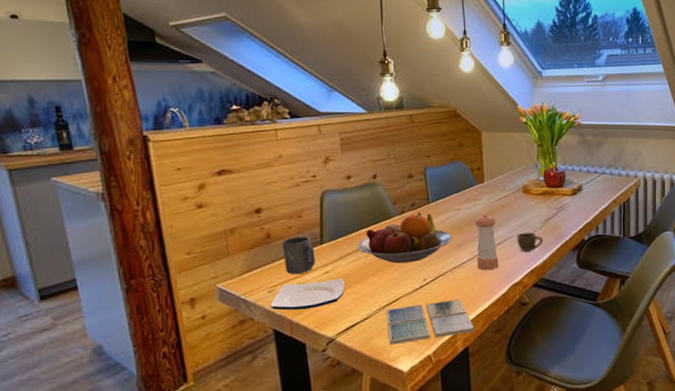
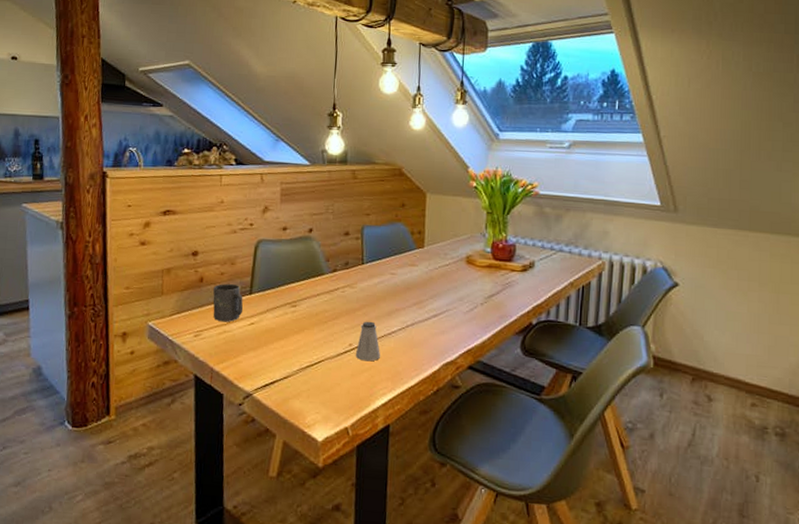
plate: present [271,278,345,310] -> none [195,330,269,359]
fruit bowl: present [358,212,452,264] -> none [286,272,384,325]
drink coaster: present [387,299,475,345] -> none [306,370,398,411]
saltshaker: none [430,256,455,293] -> present [355,321,381,361]
pepper shaker: present [475,213,499,271] -> none [407,281,433,344]
cup: present [517,232,544,253] -> none [454,306,485,330]

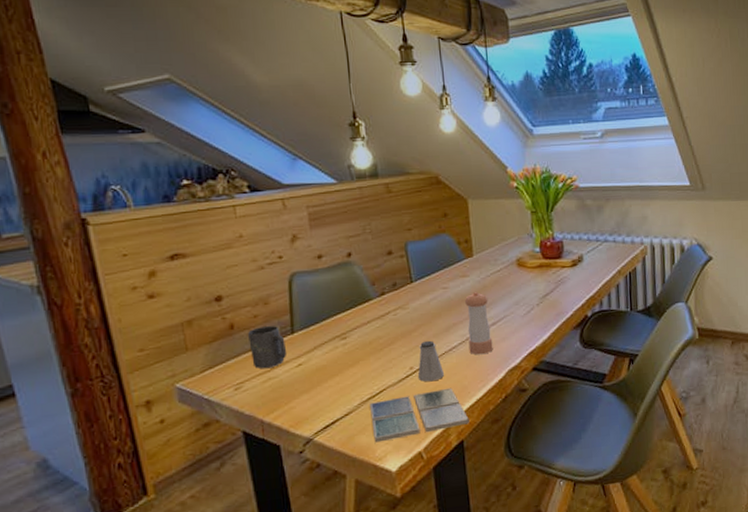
drink coaster: none [306,370,398,411] -> present [370,387,470,443]
pepper shaker: none [407,281,433,344] -> present [465,291,493,355]

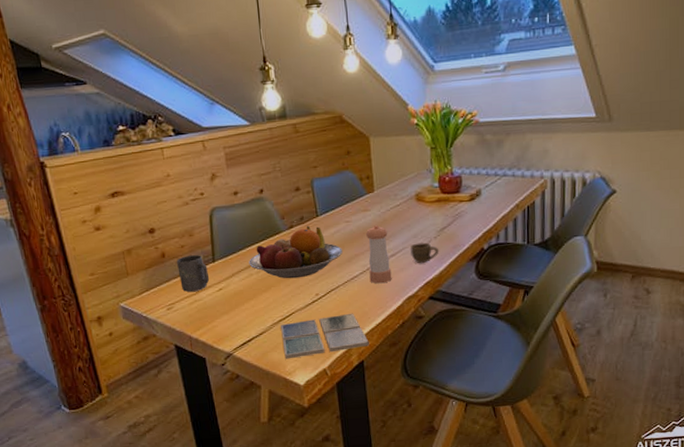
fruit bowl: none [334,293,440,352] -> present [249,226,343,279]
saltshaker: present [417,340,445,382] -> none [323,270,347,307]
cup: none [512,310,542,333] -> present [410,242,439,264]

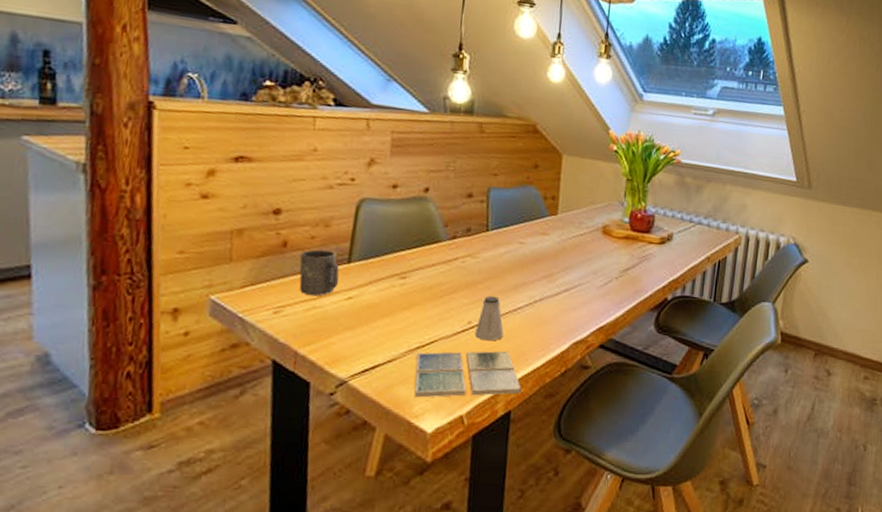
fruit bowl: present [249,226,343,279] -> none [393,240,510,300]
saltshaker: none [323,270,347,307] -> present [474,295,505,341]
pepper shaker: present [366,224,392,284] -> none [535,252,565,321]
cup: present [410,242,439,264] -> none [587,280,619,306]

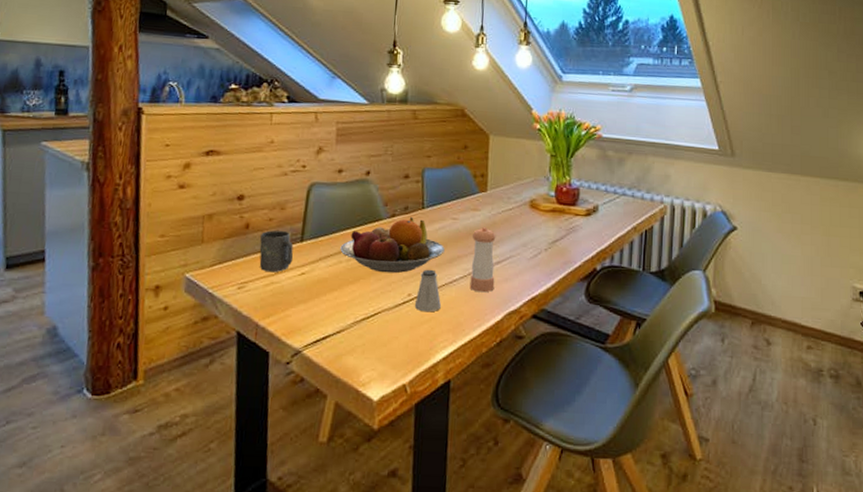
fruit bowl: none [393,240,510,300] -> present [340,217,445,274]
drink coaster: present [414,350,522,398] -> none [361,321,460,367]
pepper shaker: none [535,252,565,321] -> present [470,226,496,293]

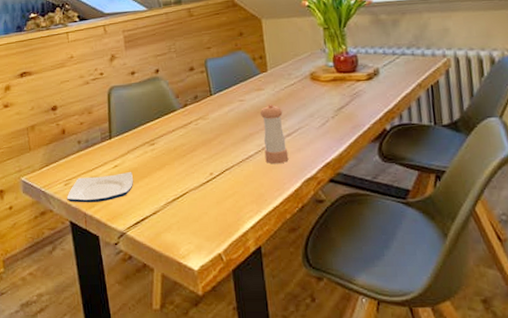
plate: none [238,281,321,313] -> present [67,172,133,203]
mug: present [259,230,294,272] -> none [76,132,106,168]
fruit bowl: present [340,217,445,274] -> none [144,105,237,157]
saltshaker: present [414,269,442,312] -> none [217,149,243,188]

